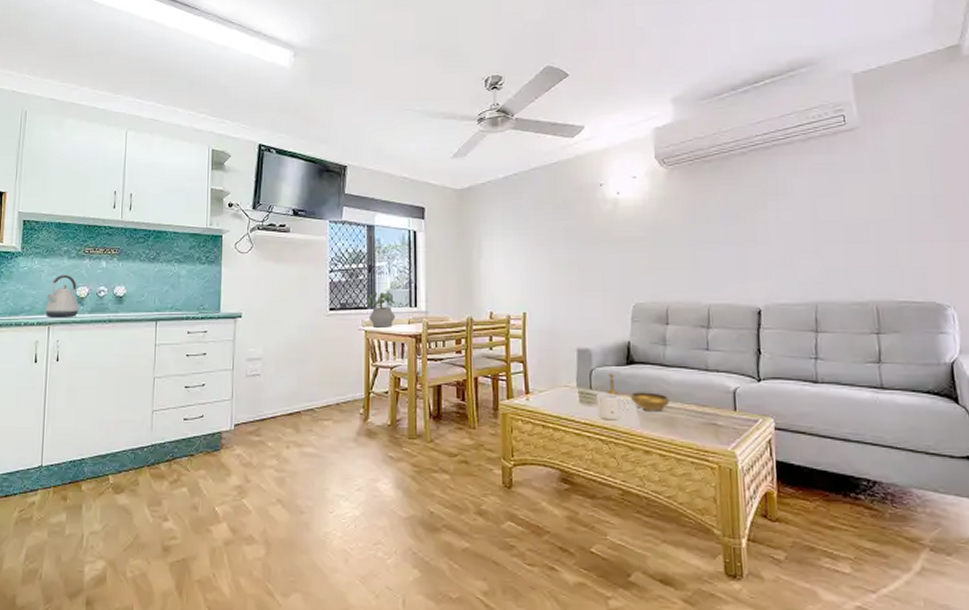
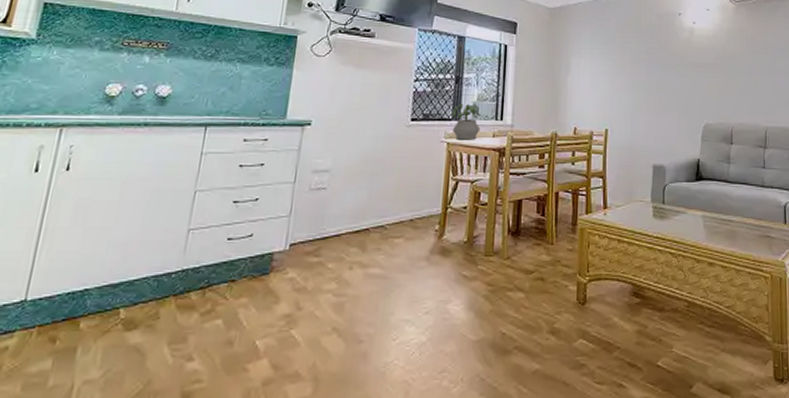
kettle: present [45,275,80,319] -> none [58,69,108,120]
mug: present [596,393,628,421] -> none [668,208,695,234]
decorative bowl: present [605,372,670,412] -> none [676,188,732,225]

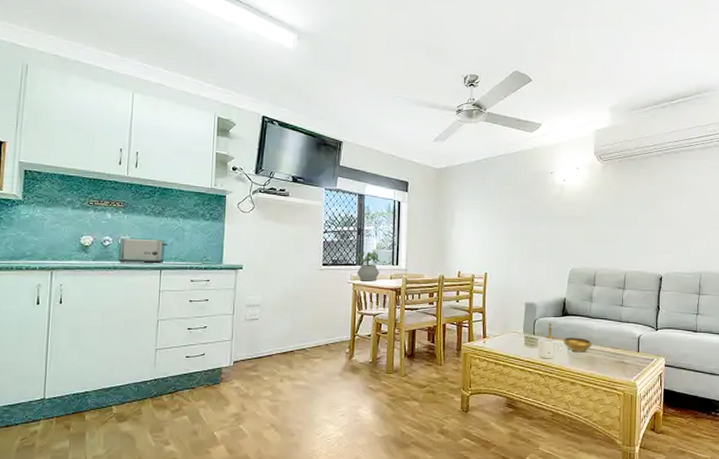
toaster: none [151,86,219,119] -> present [118,238,168,264]
mug: none [668,208,695,234] -> present [538,338,561,359]
decorative bowl: none [676,188,732,225] -> present [545,322,592,353]

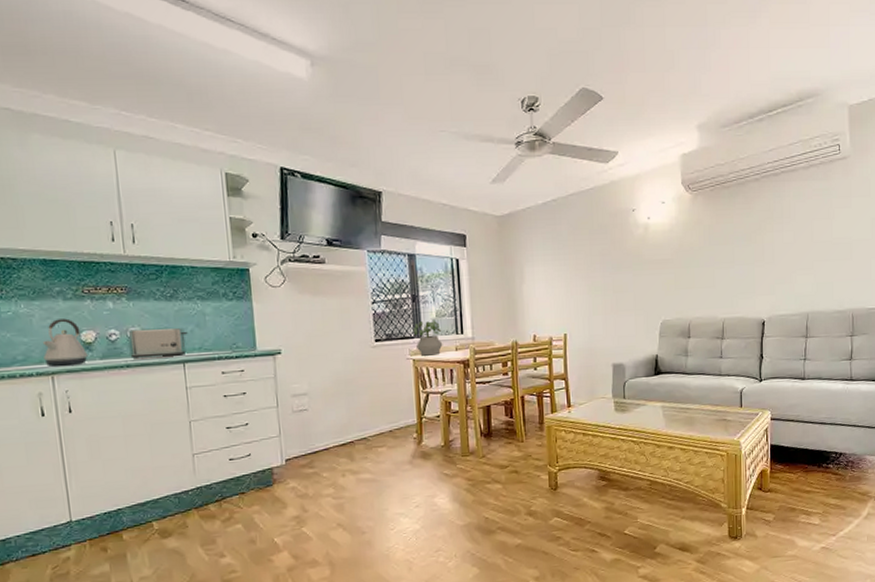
kettle: none [47,224,84,264] -> present [42,318,88,368]
mug: present [538,338,561,359] -> none [629,401,655,424]
decorative bowl: present [545,322,592,353] -> none [637,383,690,414]

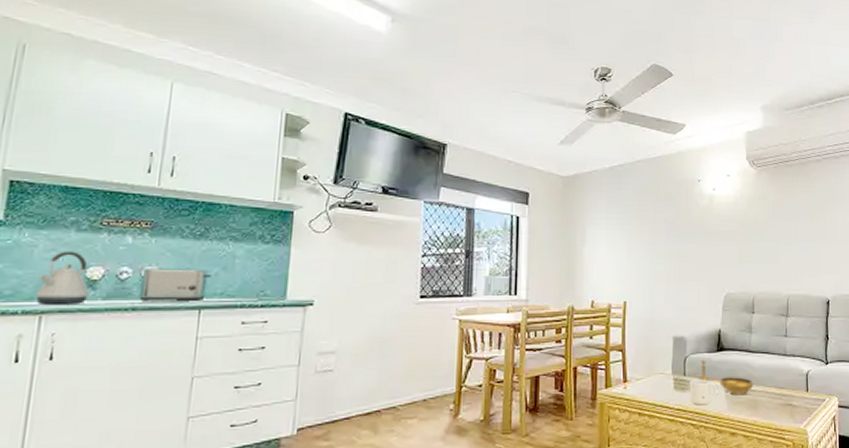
potted plant: present [413,320,443,356] -> none [462,278,494,317]
mug: none [629,401,655,424] -> present [689,379,717,406]
decorative bowl: none [637,383,690,414] -> present [698,359,754,396]

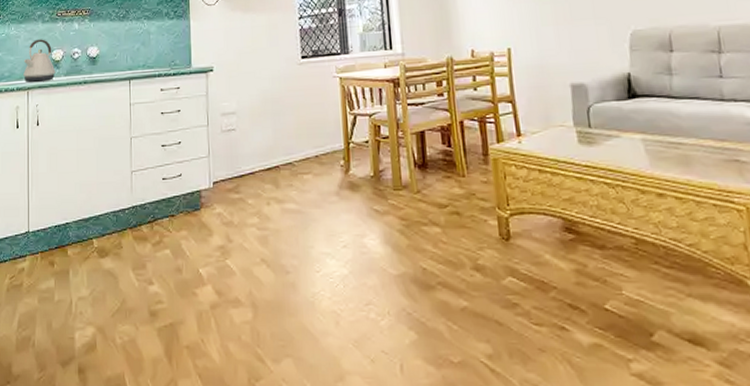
toaster: present [139,268,211,302] -> none [87,45,135,76]
mug: present [689,379,717,406] -> none [597,131,634,162]
decorative bowl: present [698,359,754,396] -> none [607,108,683,150]

